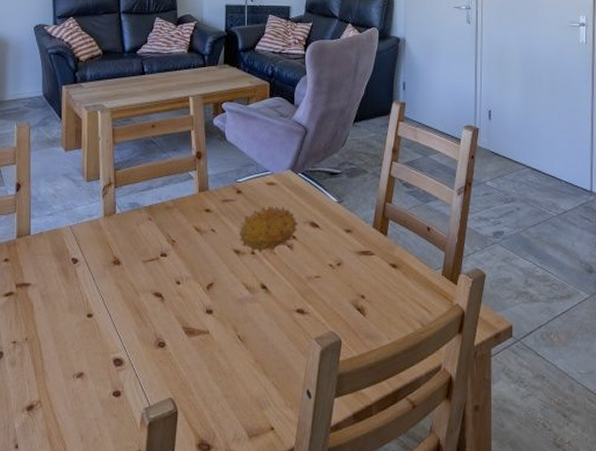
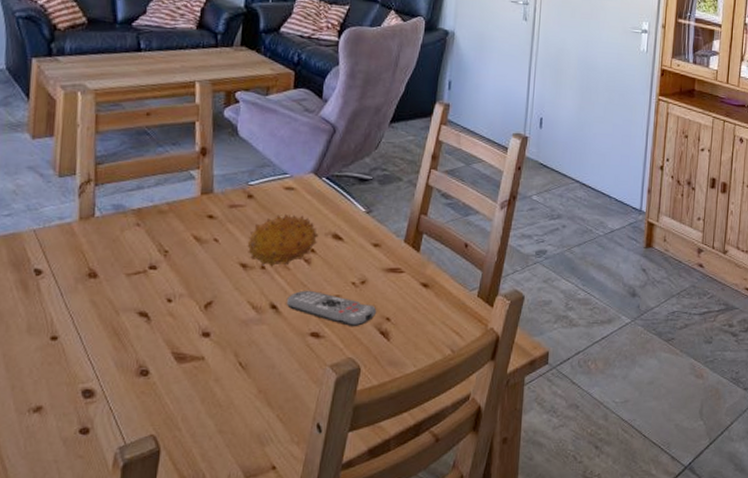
remote control: none [275,272,353,304] -> present [287,290,377,327]

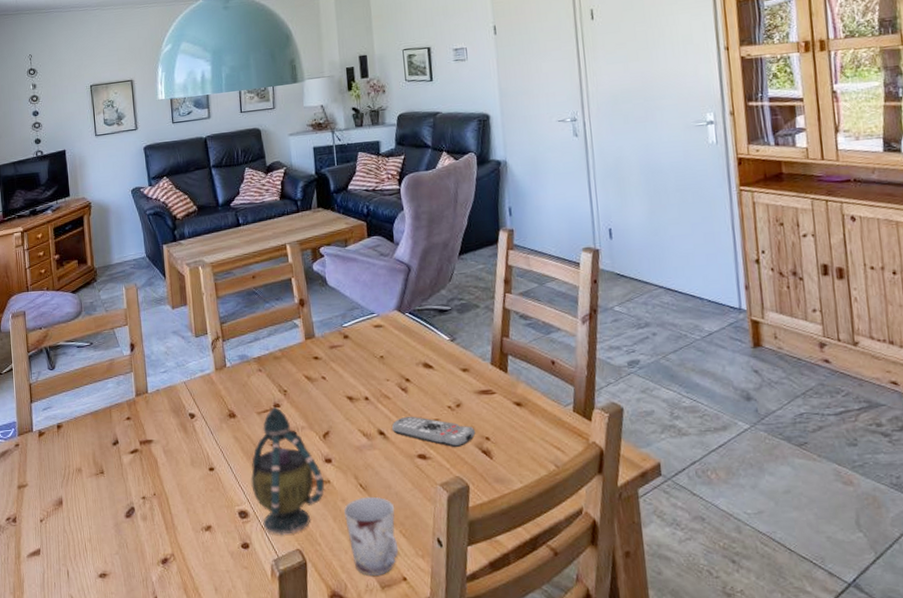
teapot: none [104,268,197,419] -> present [251,406,324,536]
cup: none [214,376,276,465] -> present [344,496,399,576]
fruit: present [247,213,319,267] -> none [350,349,411,398]

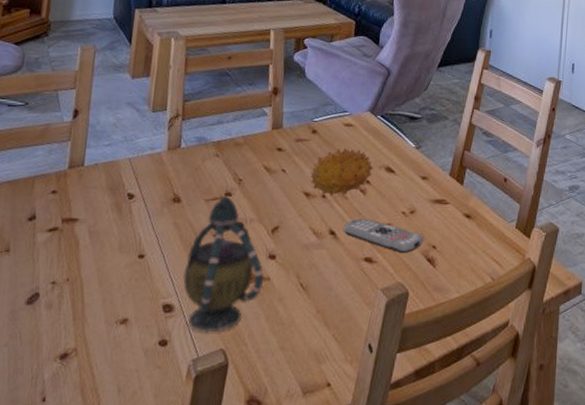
cup: present [344,496,399,576] -> none [278,297,332,380]
fruit: none [350,349,411,398] -> present [310,147,374,196]

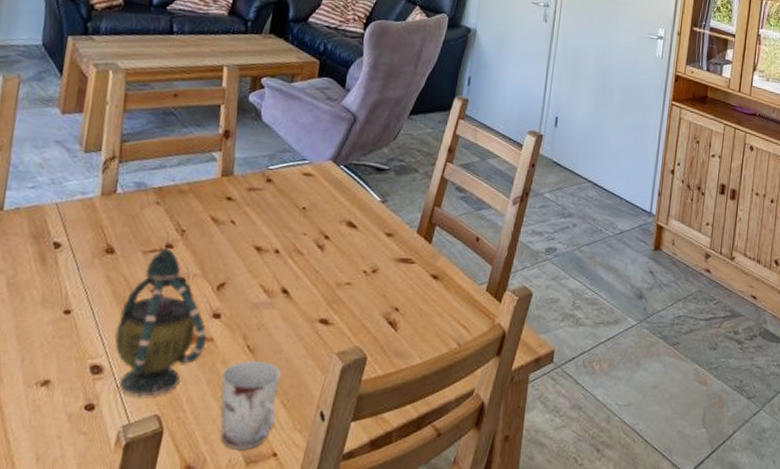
cup: none [278,297,332,380] -> present [220,360,282,450]
fruit: present [310,147,374,196] -> none [262,199,334,251]
remote control: present [344,218,424,254] -> none [298,276,386,316]

